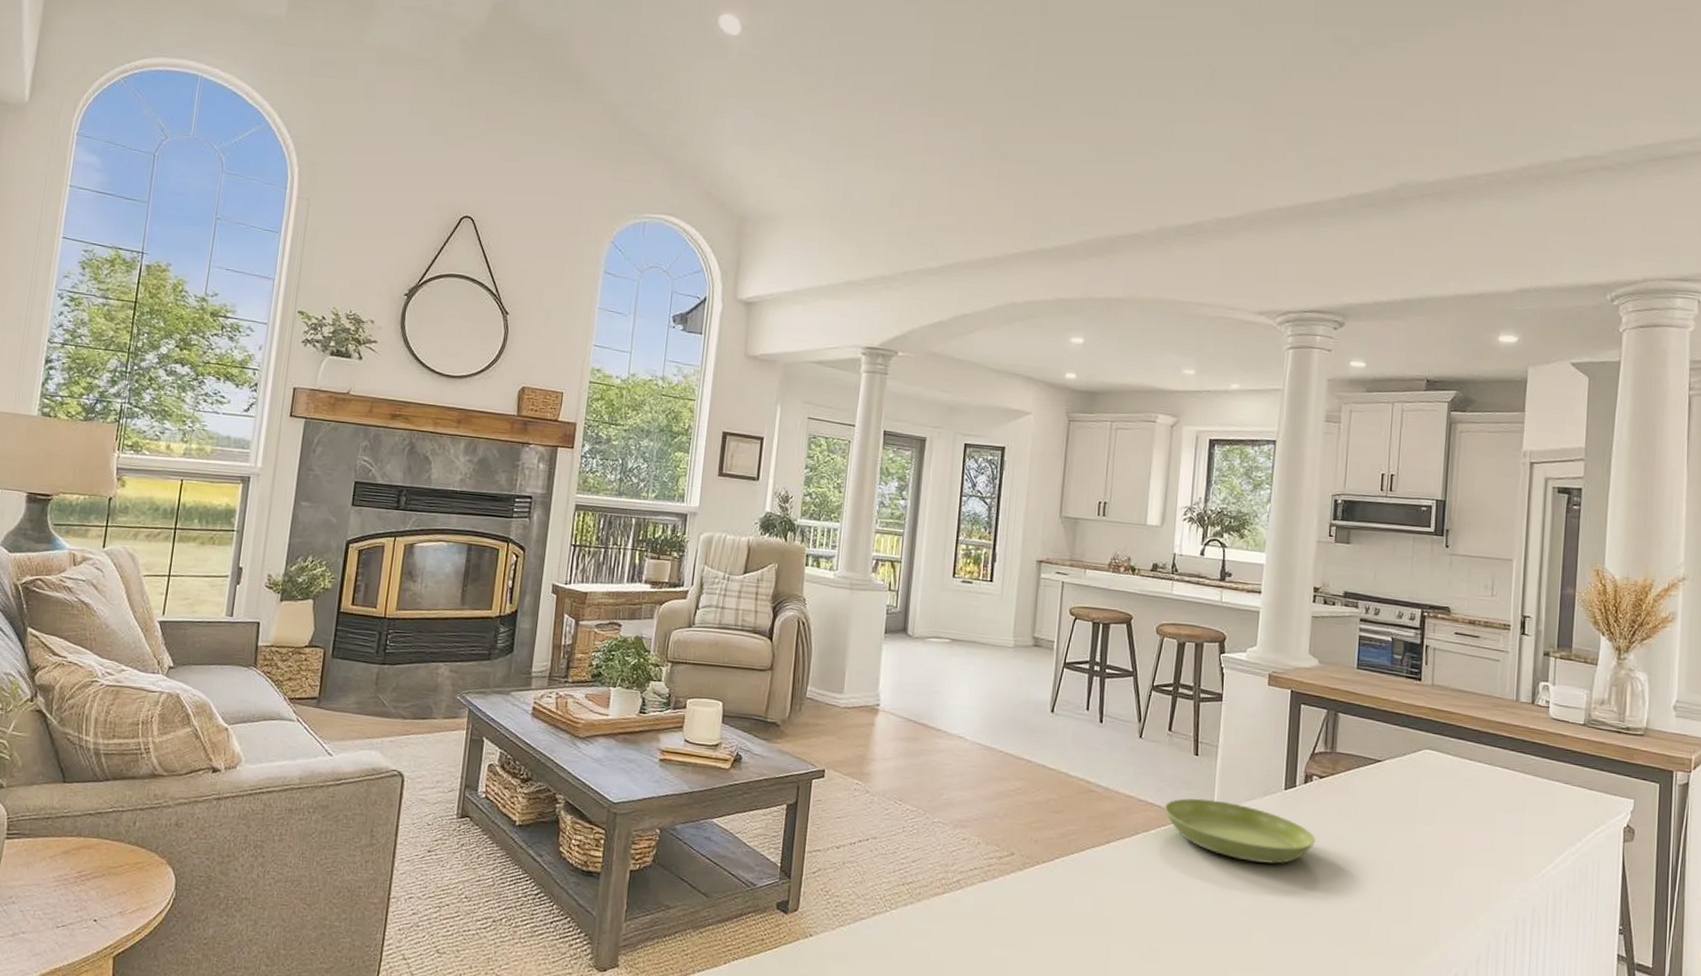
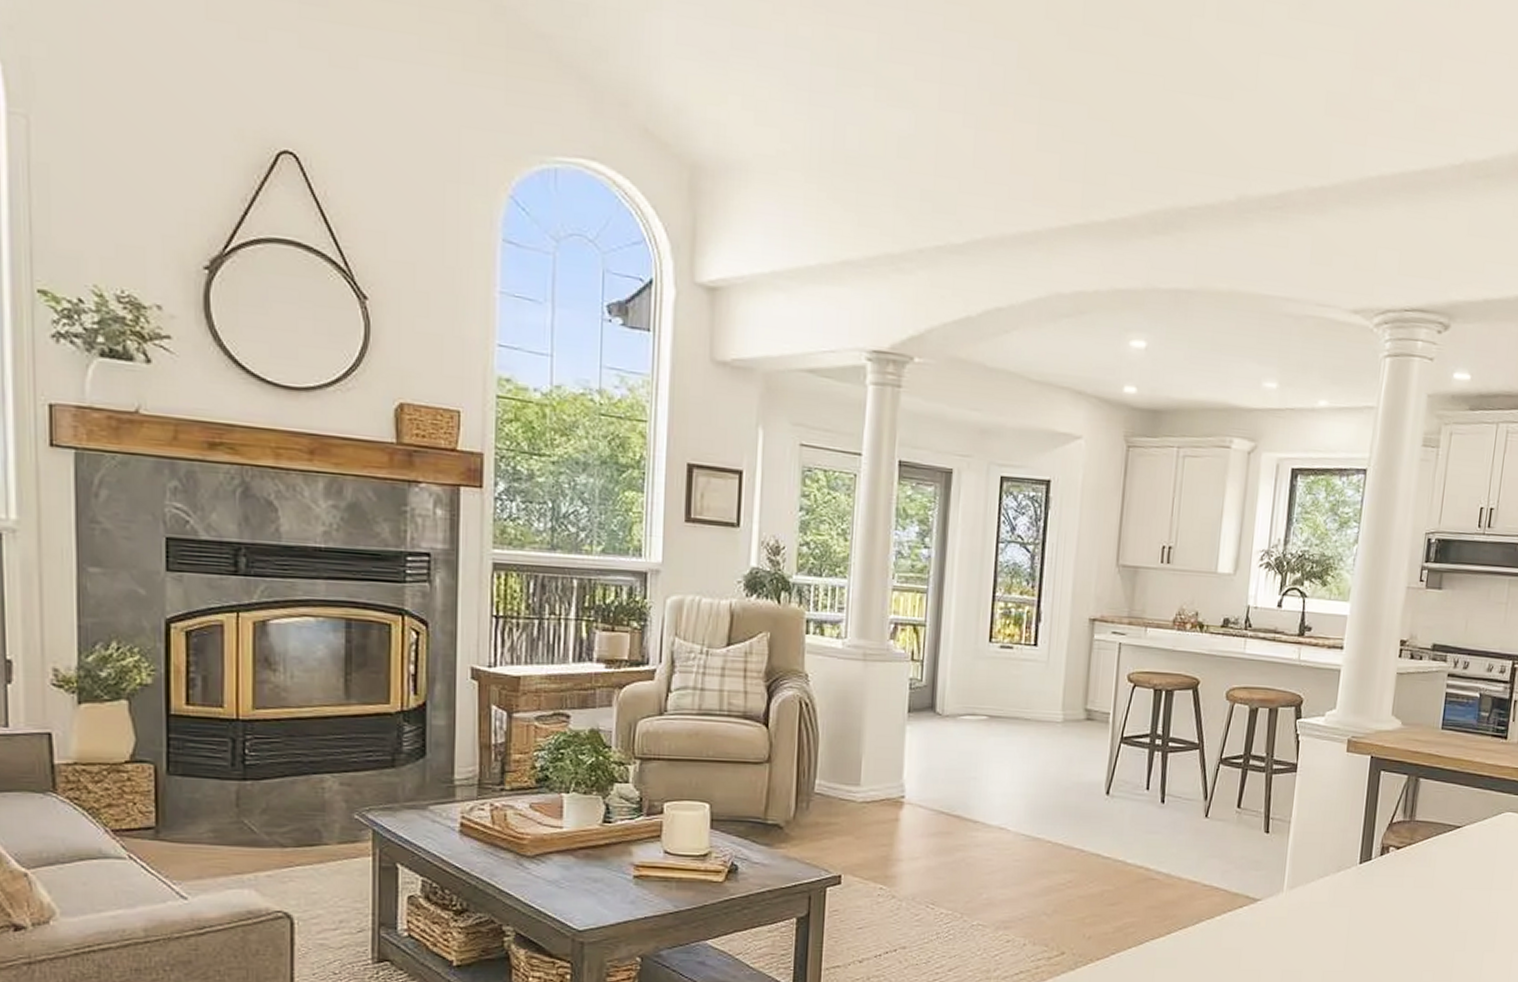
saucer: present [1164,798,1316,864] -> none [1230,879,1390,942]

